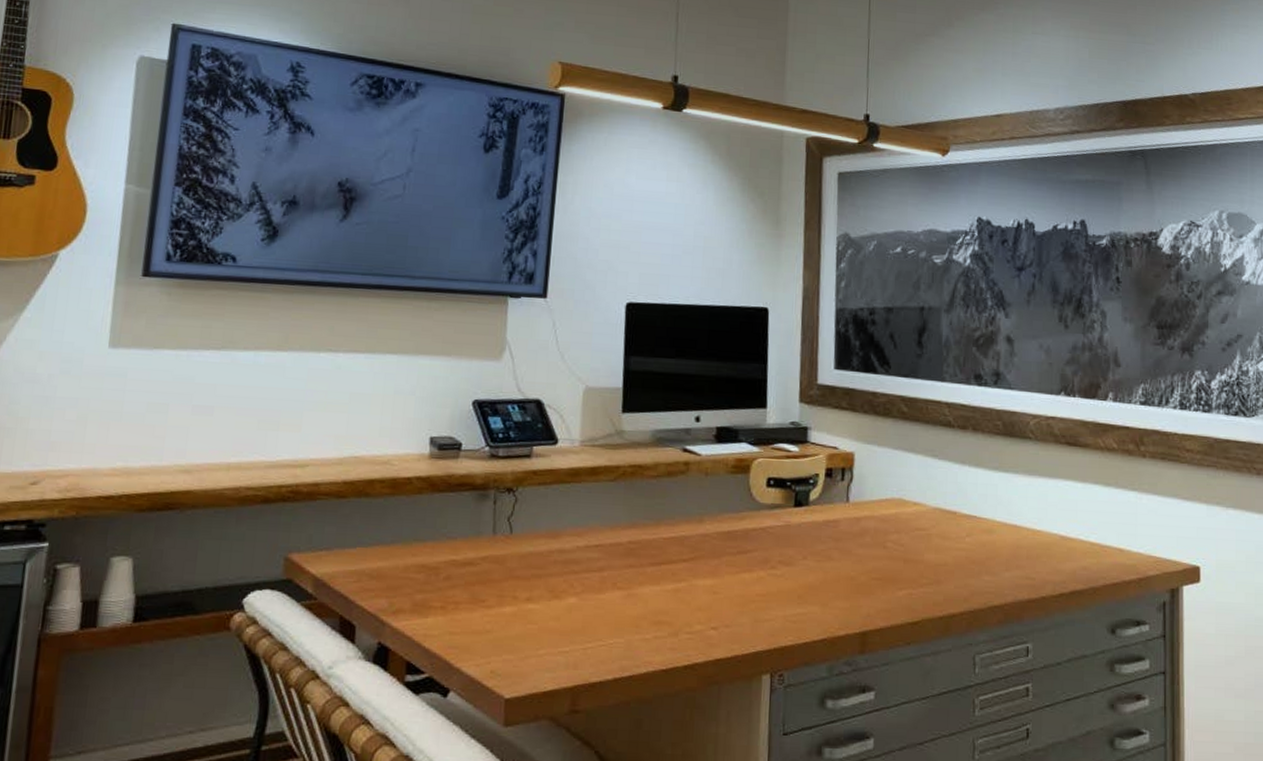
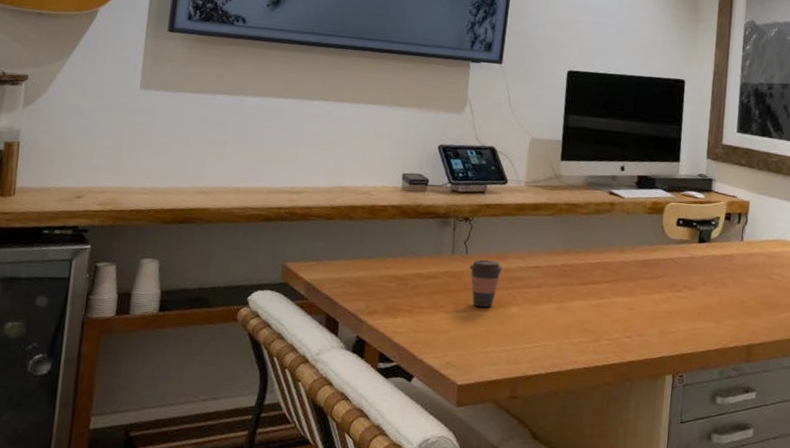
coffee cup: none [514,539,556,600] -> present [468,259,503,308]

